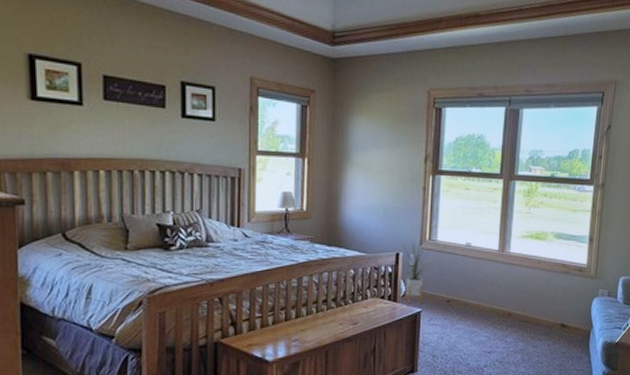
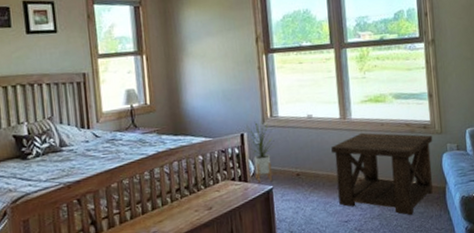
side table: none [485,267,587,353] -> present [331,132,433,215]

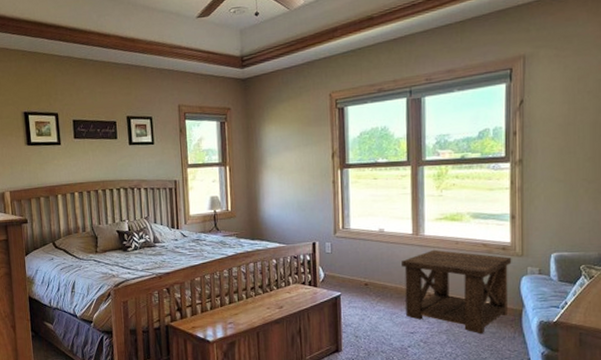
house plant: present [246,121,275,182] -> none [318,232,345,288]

